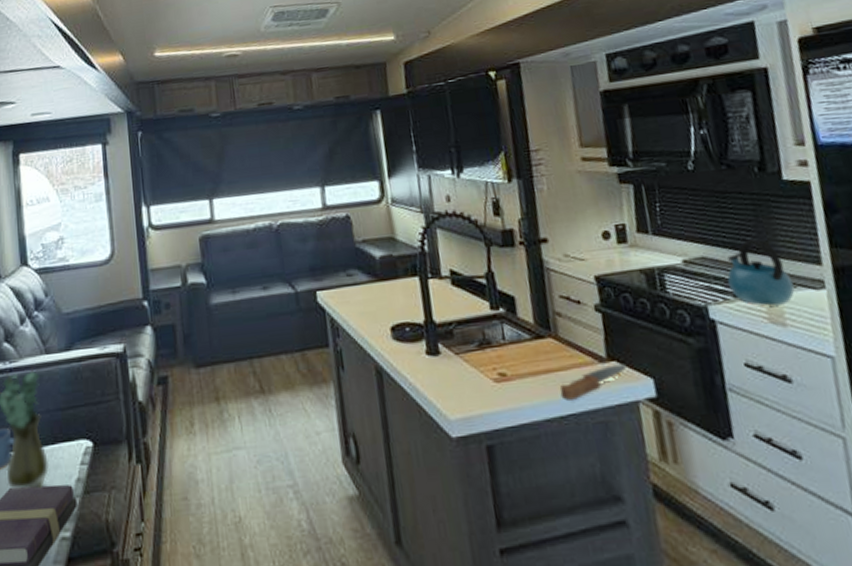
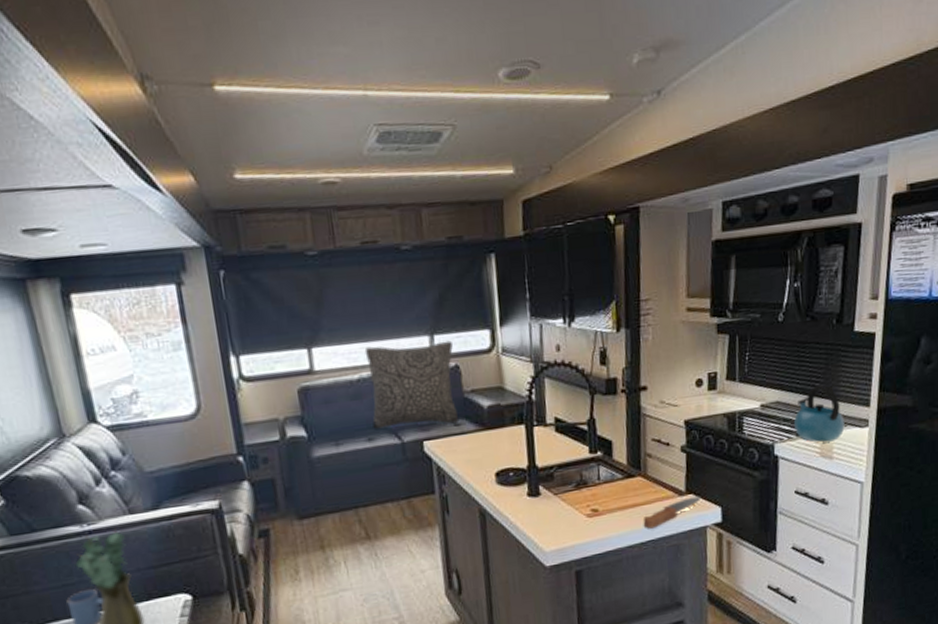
pillow: none [260,191,352,278] -> present [364,340,460,429]

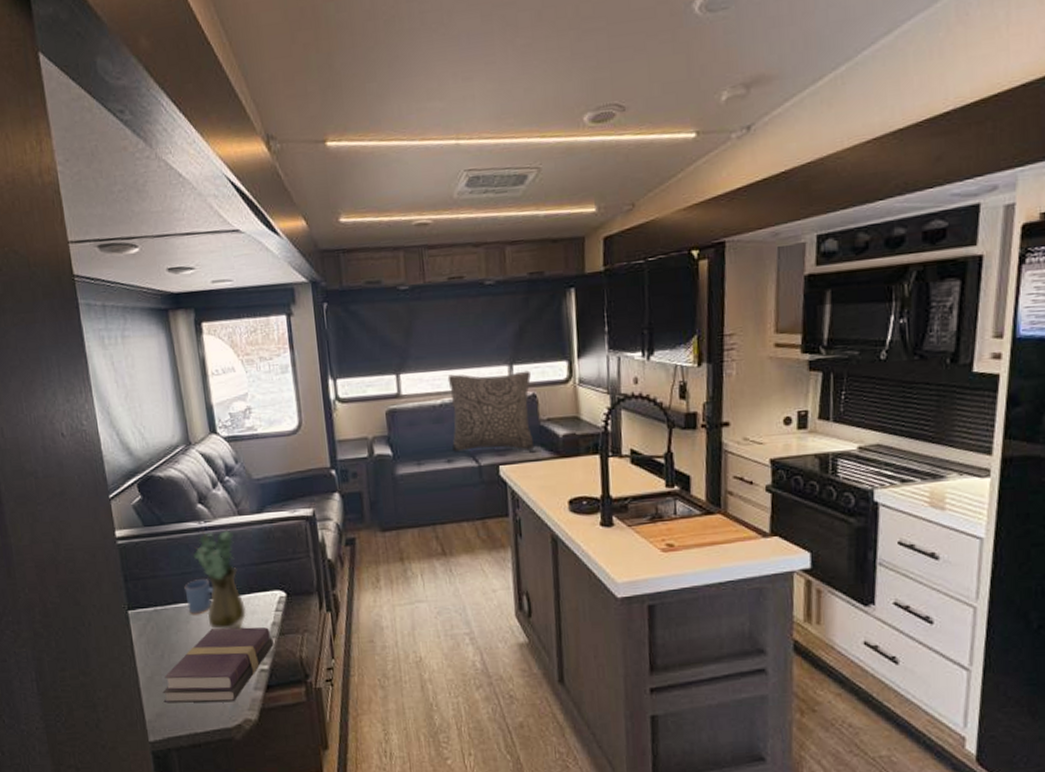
kitchen knife: present [643,496,702,529] -> none [722,539,788,569]
kettle: present [793,384,845,443] -> none [897,428,960,492]

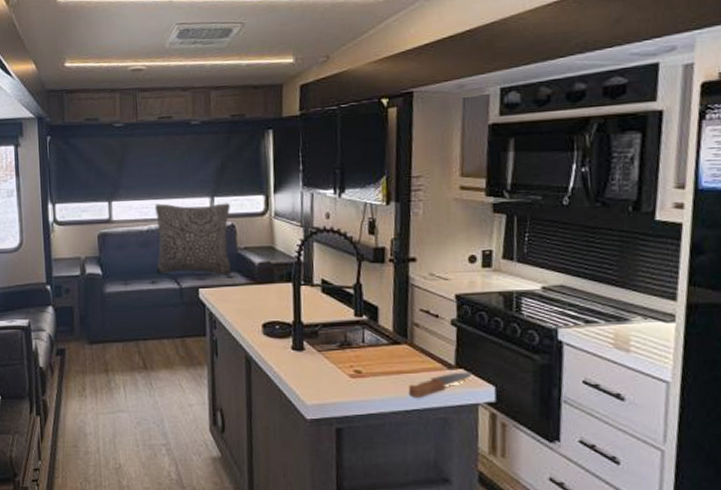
kitchen knife: none [722,539,788,569] -> present [408,372,473,398]

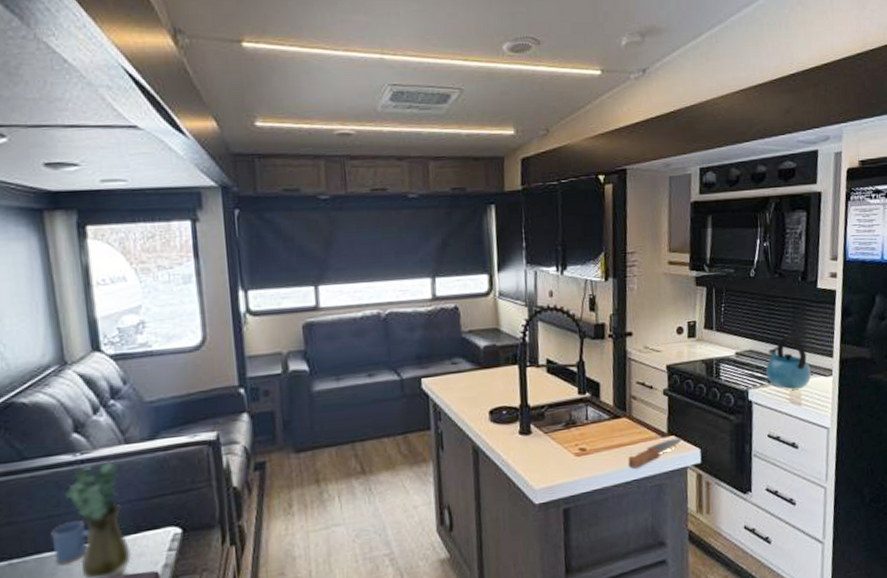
pillow: present [154,202,232,276] -> none [369,283,457,366]
kettle: none [581,272,645,334] -> present [765,336,811,390]

